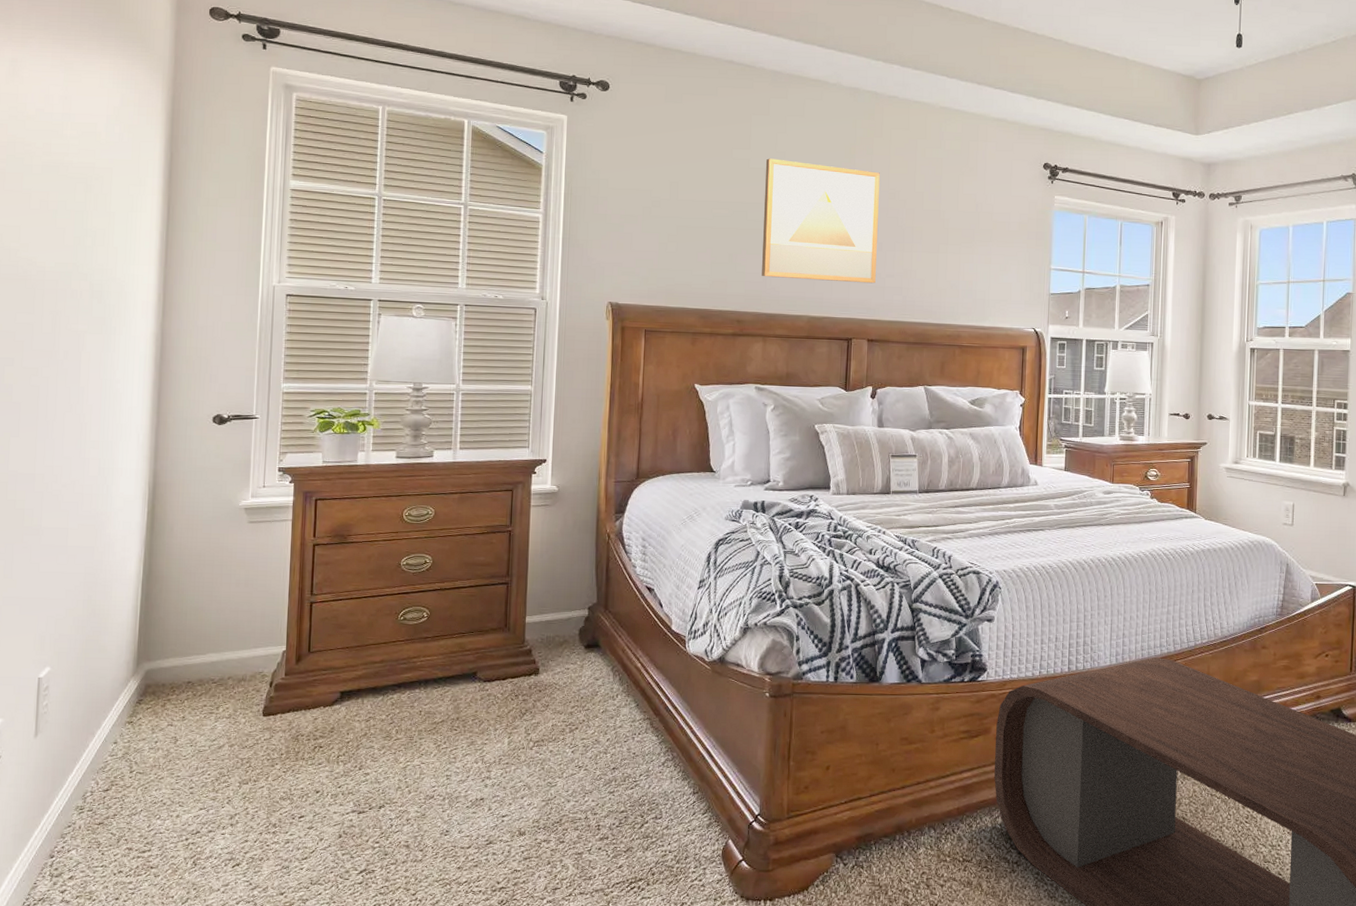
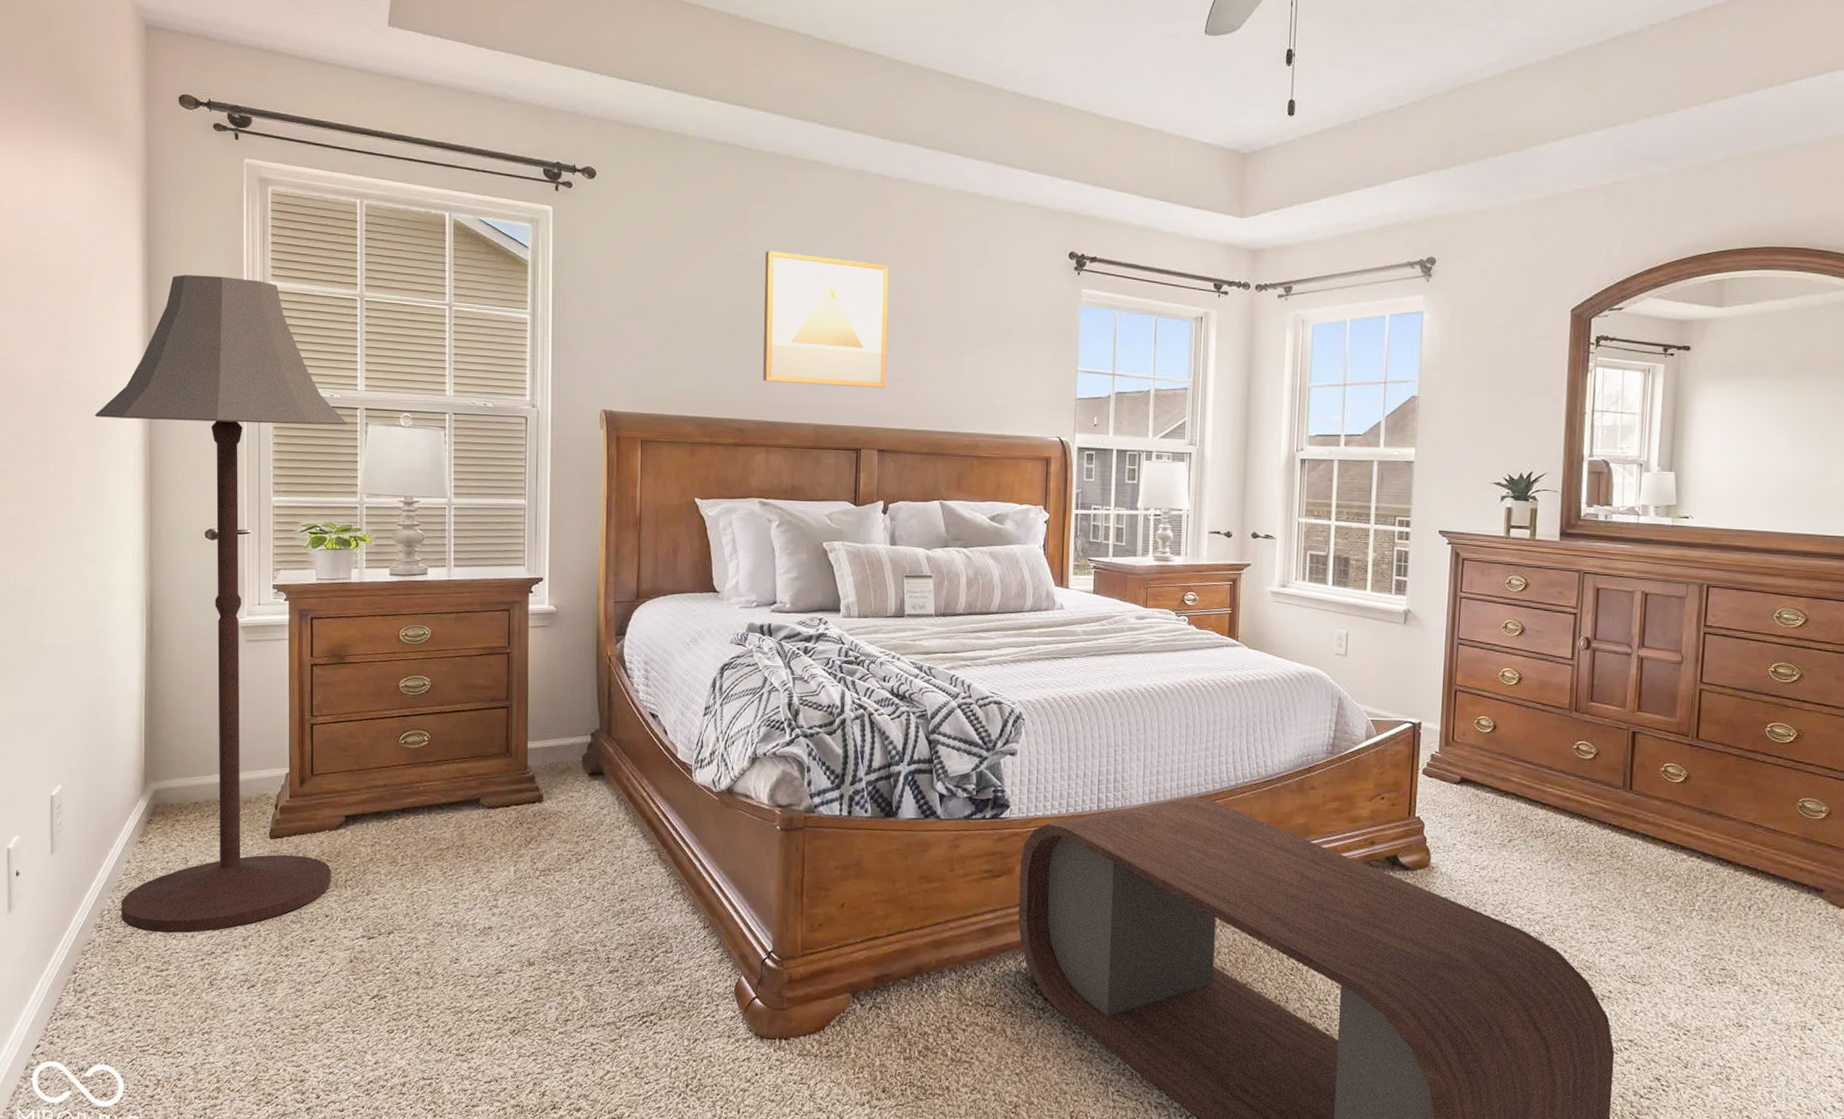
floor lamp: none [104,173,360,814] -> present [95,275,347,934]

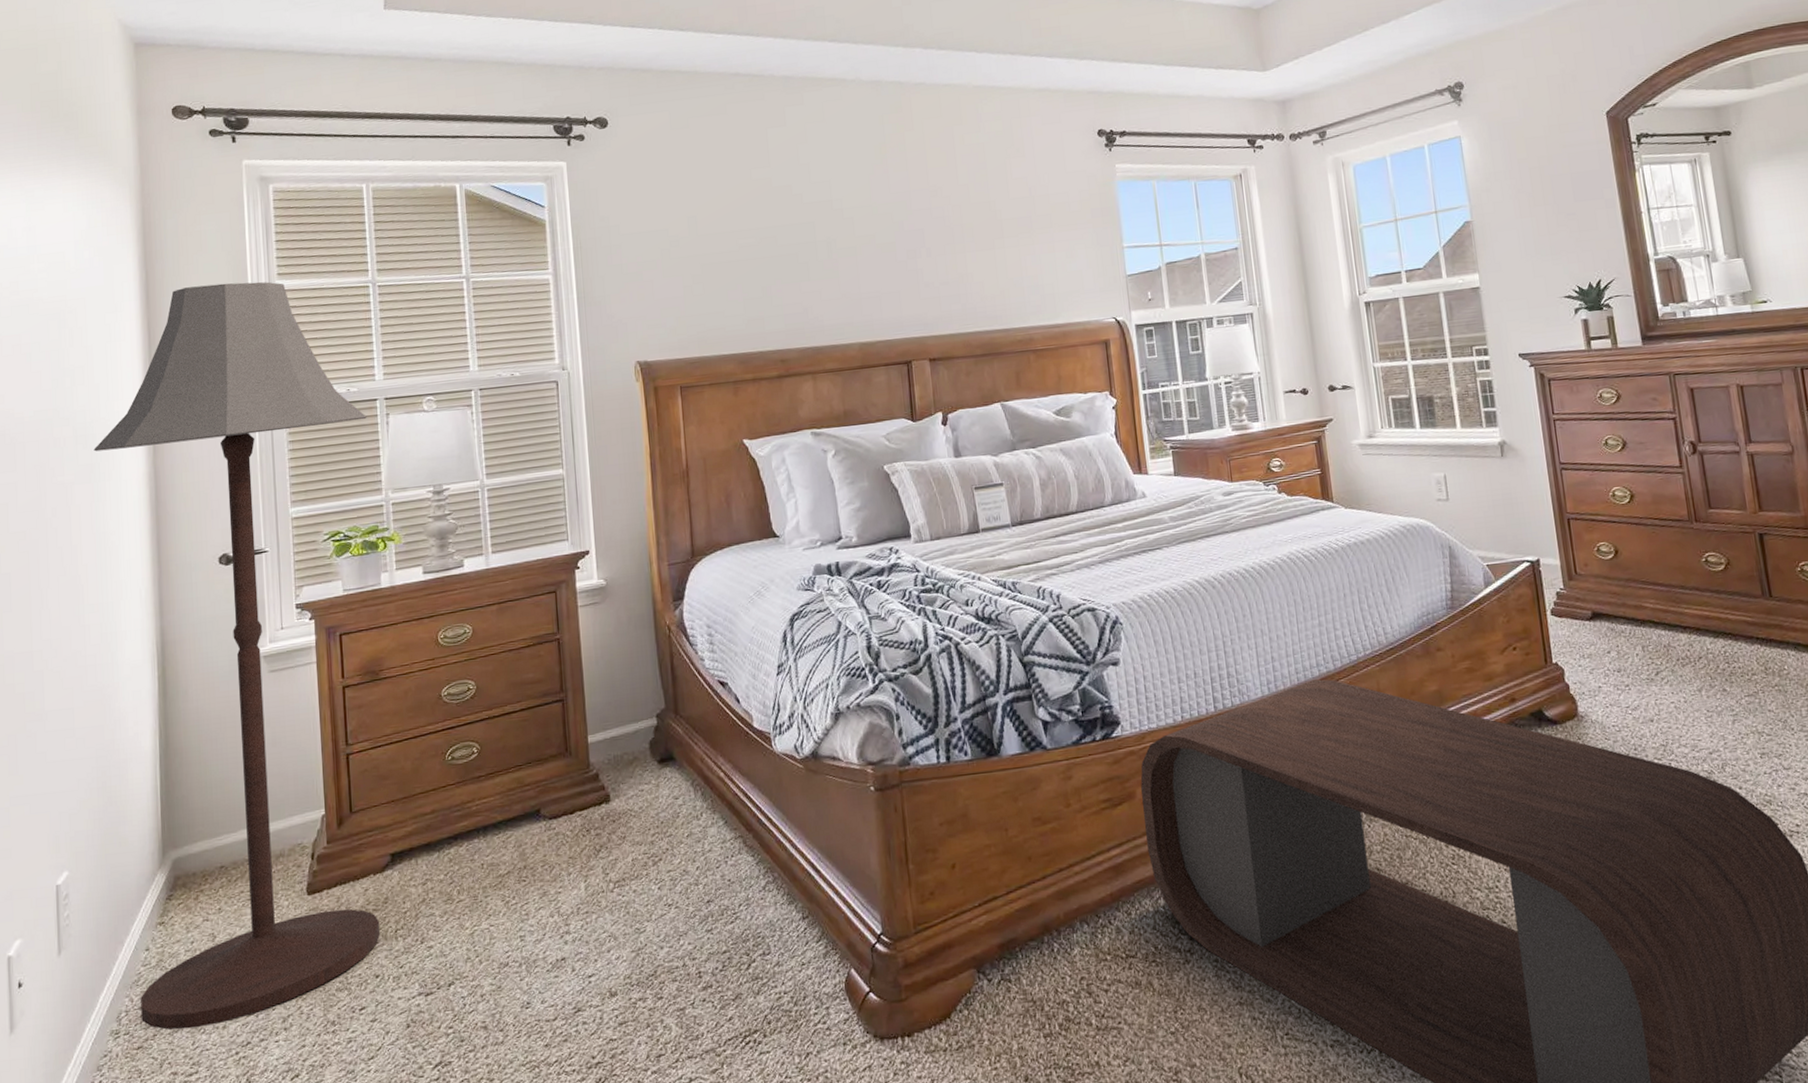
wall art: present [763,251,889,388] -> none [789,169,929,307]

